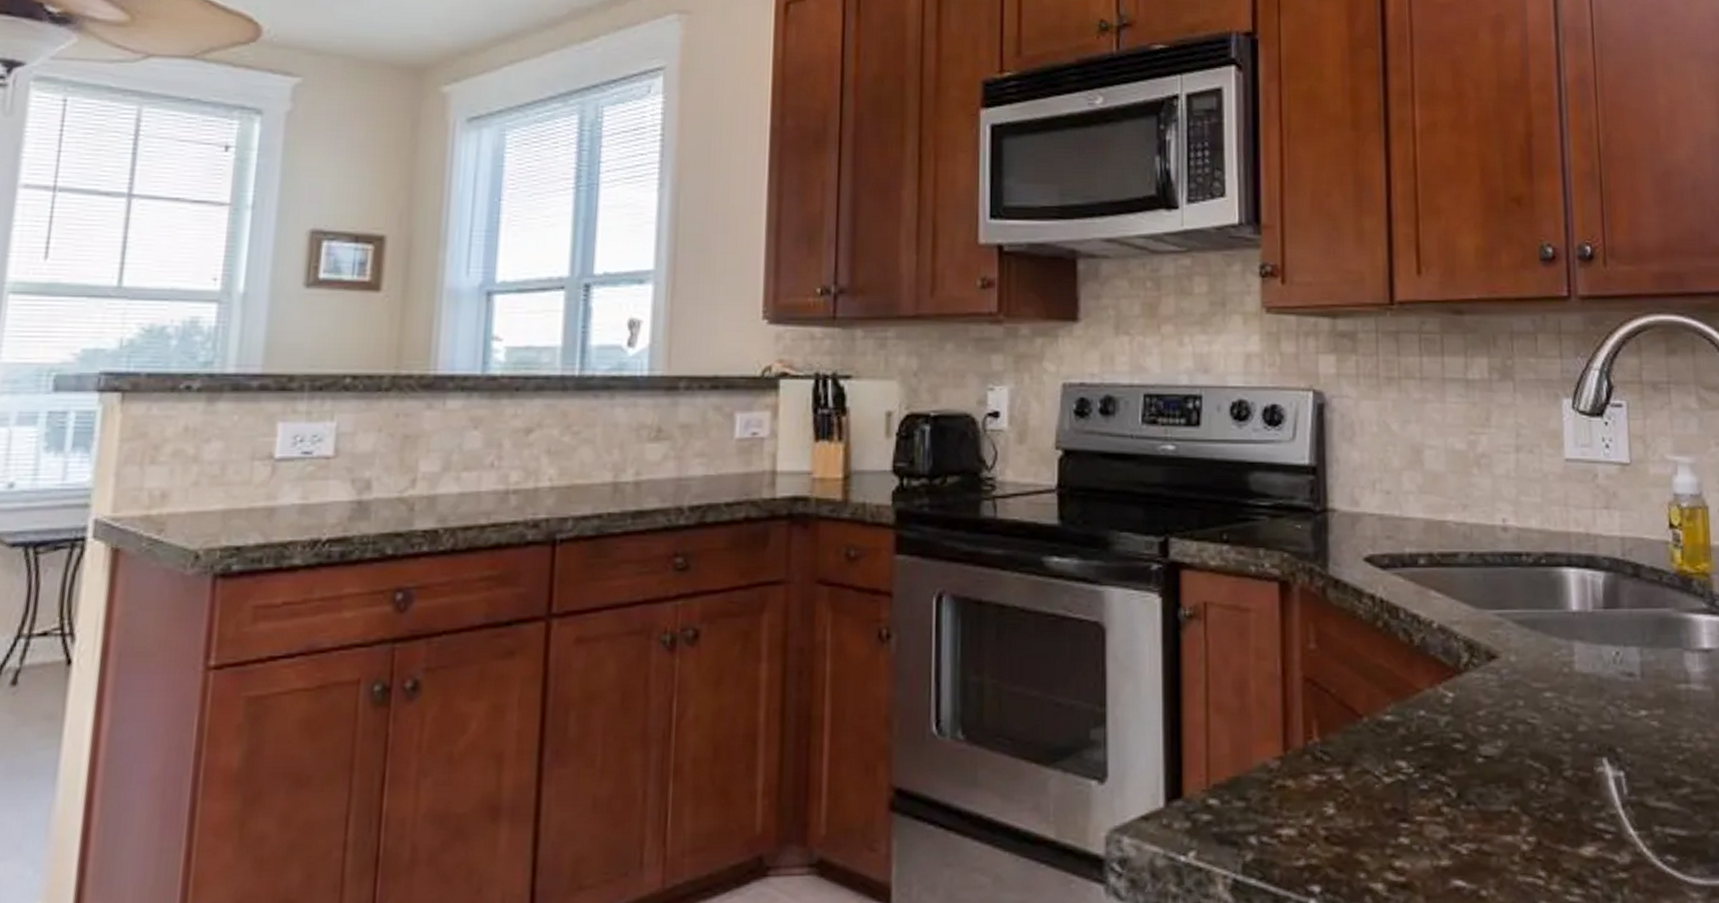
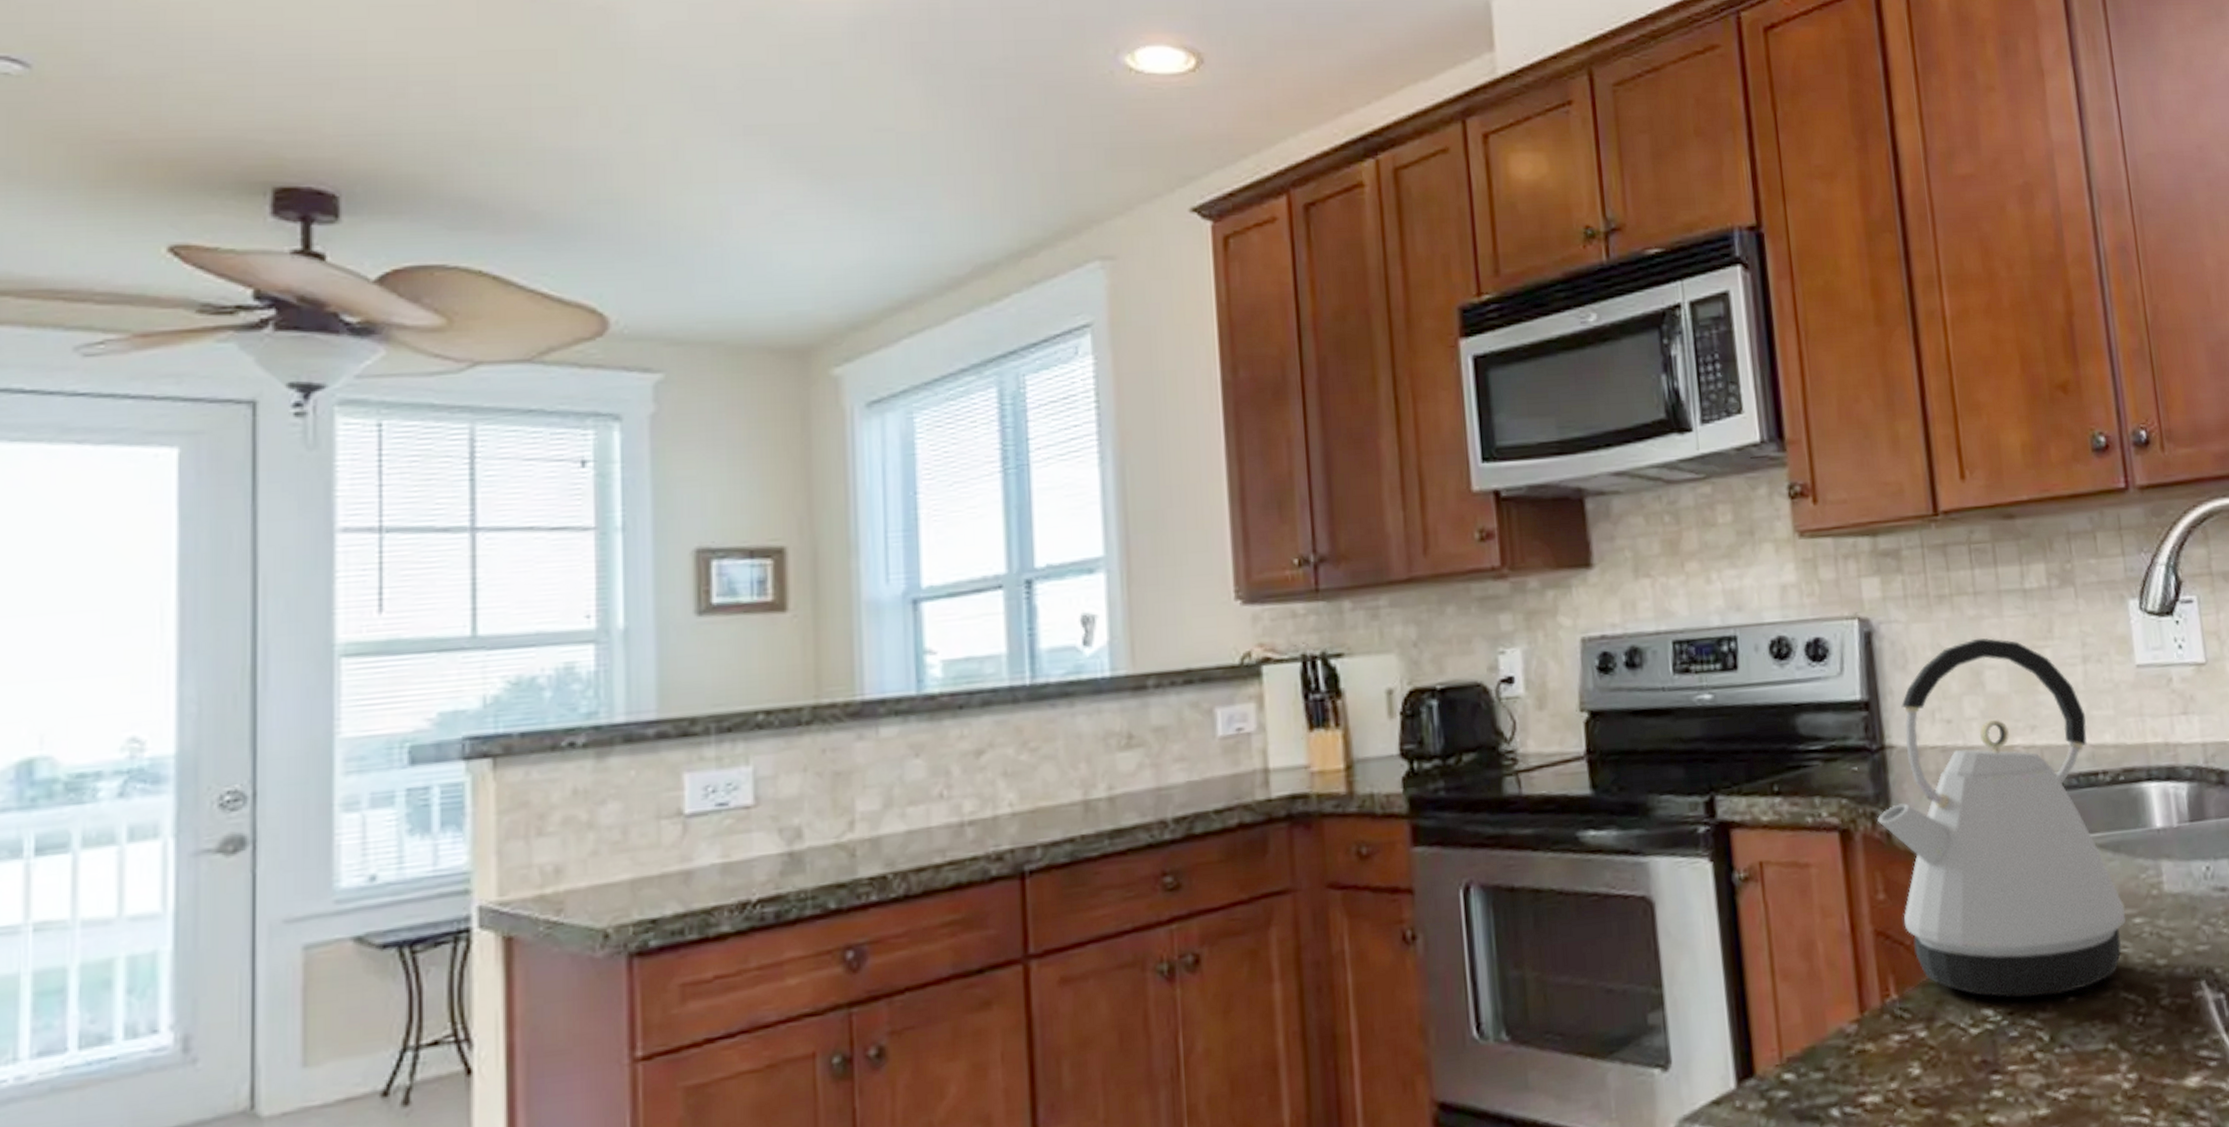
kettle: none [1315,419,1538,756] -> present [1877,637,2126,998]

